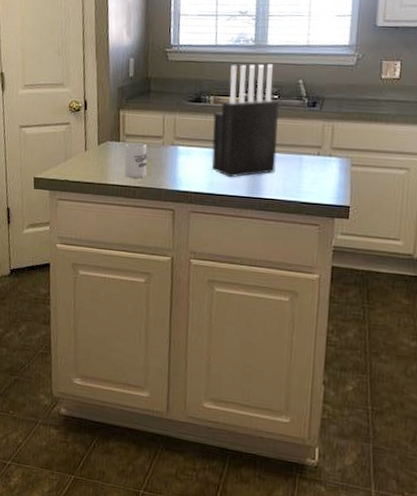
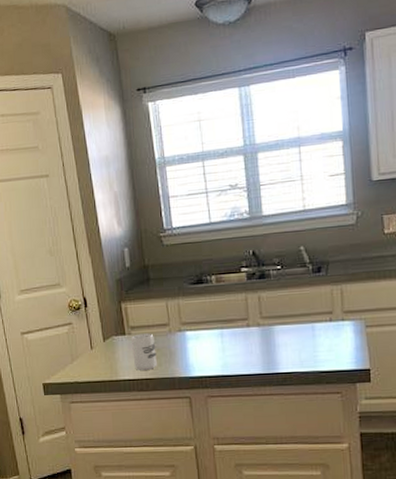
knife block: present [212,64,279,178] -> none [217,234,289,357]

